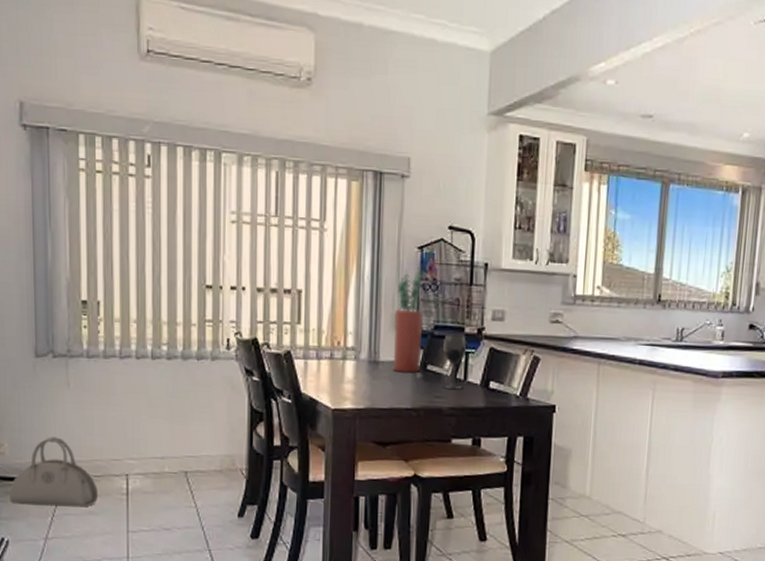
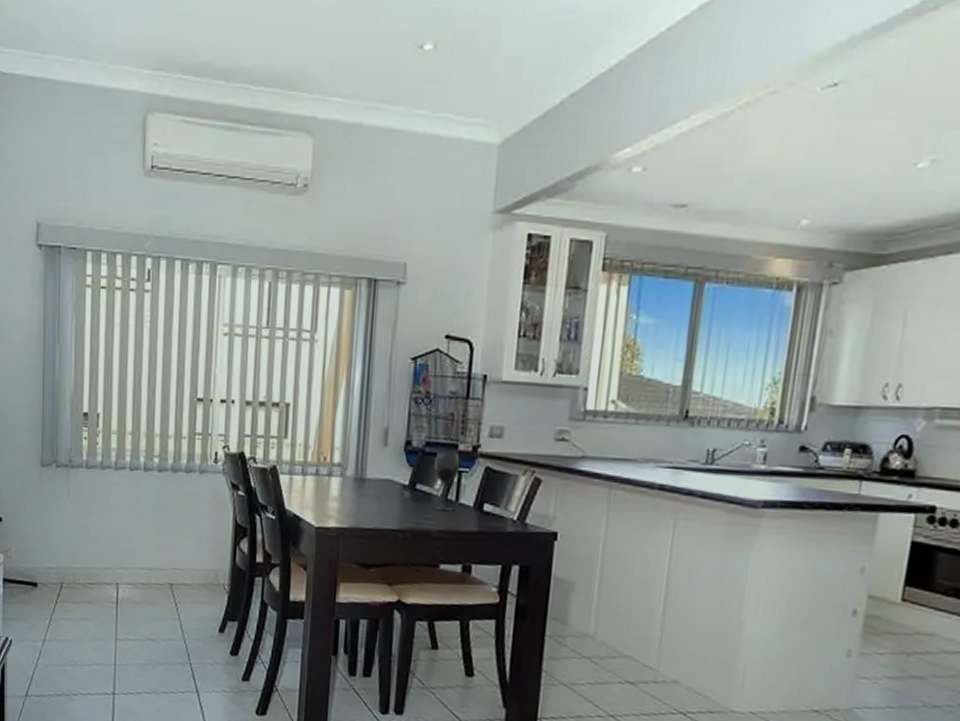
handbag: present [9,437,98,507] -> none [14,543,91,613]
vase: present [392,267,423,374] -> none [379,379,415,493]

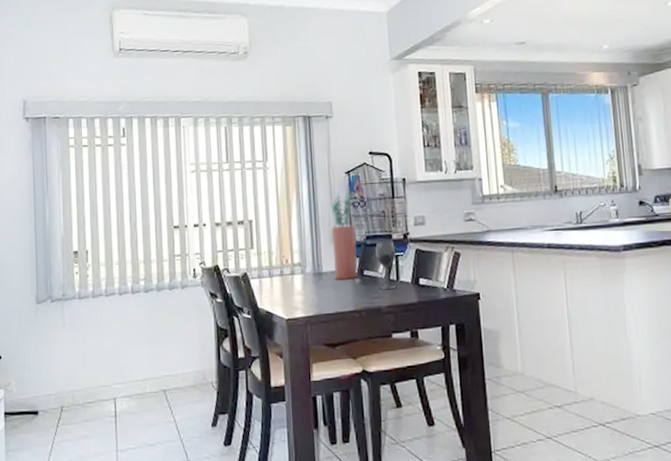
vase: none [379,379,415,493] -> present [331,189,359,281]

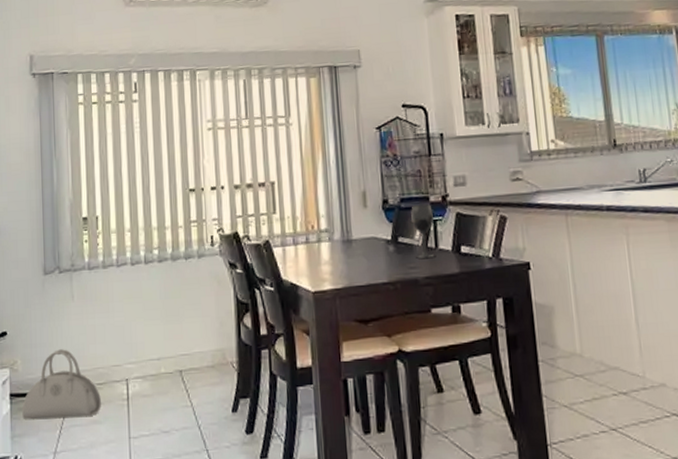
handbag: none [16,371,91,436] -> present [22,349,101,420]
vase: present [331,189,359,281] -> none [361,146,392,249]

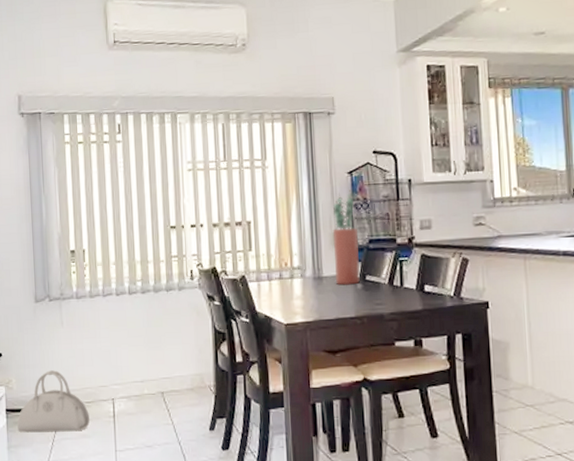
vase: none [361,146,392,249] -> present [332,190,361,286]
wine glass: present [411,204,435,259] -> none [379,246,400,297]

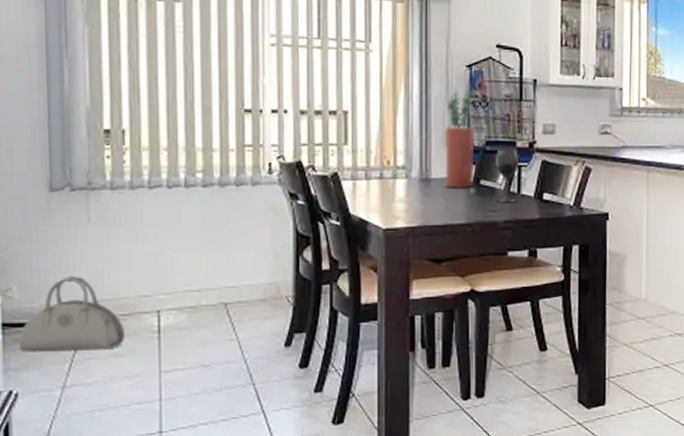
wine glass: none [379,246,400,297] -> present [496,149,518,203]

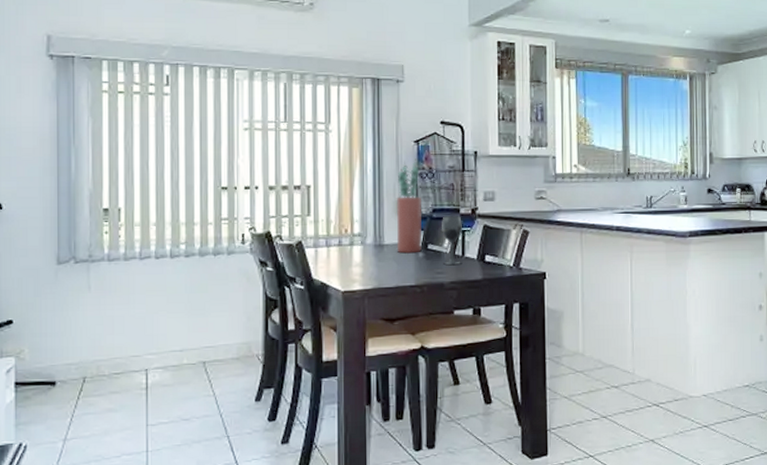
handbag: present [19,276,125,353] -> none [29,339,117,408]

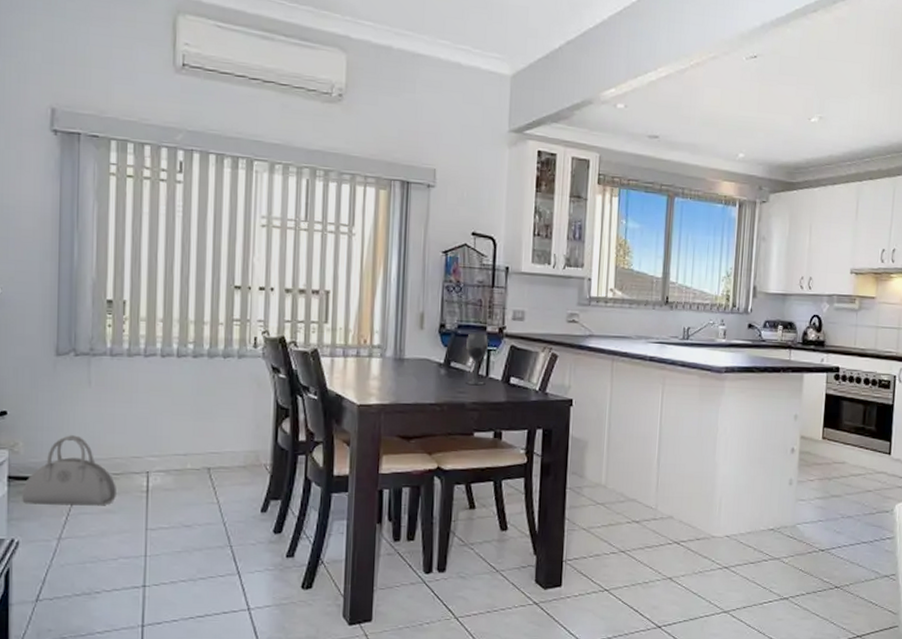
handbag: none [29,339,117,408] -> present [22,435,116,506]
vase: present [396,158,423,255] -> none [417,270,447,371]

